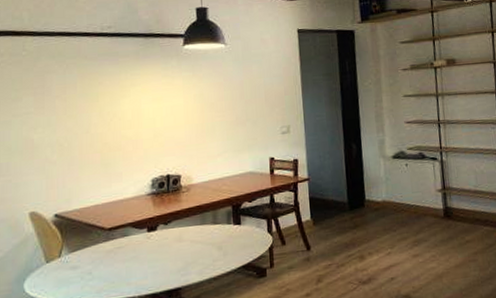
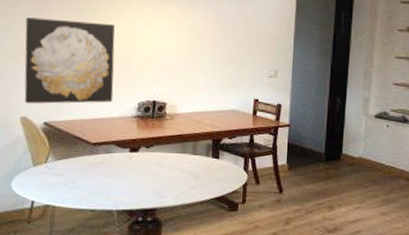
wall art: none [28,104,125,198] -> present [24,17,115,104]

